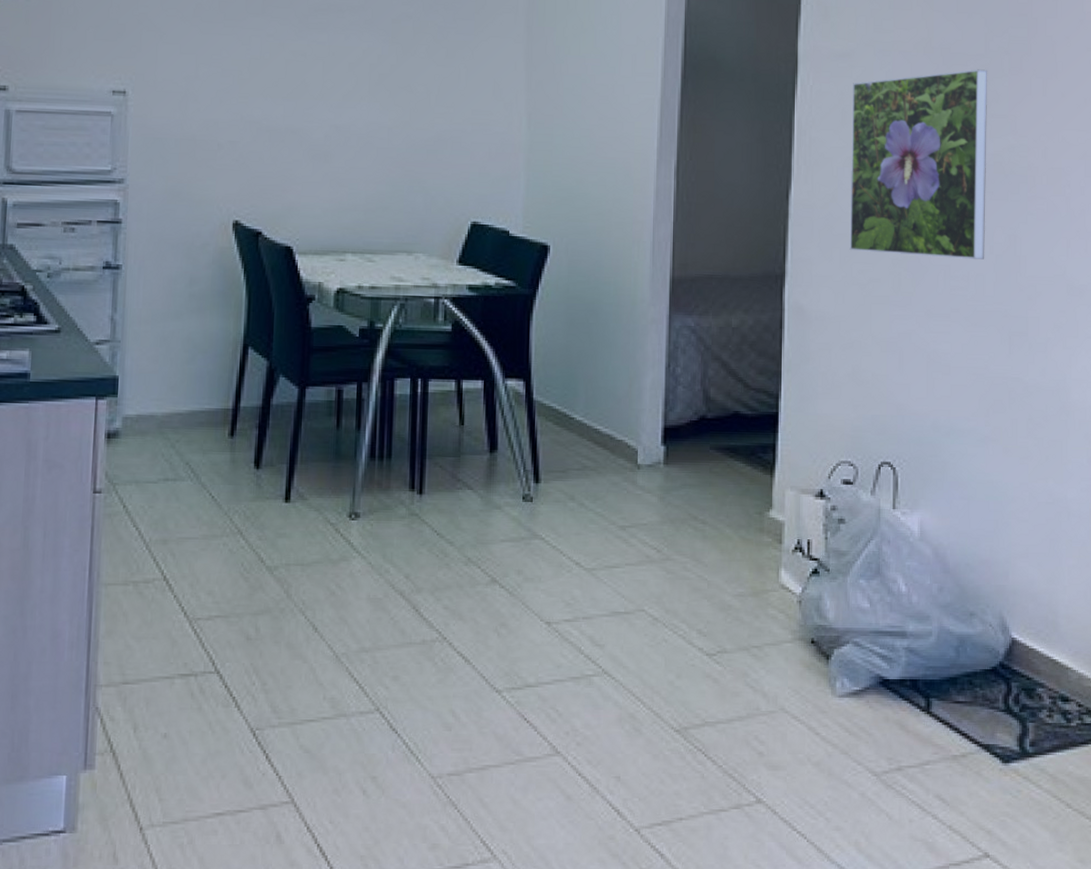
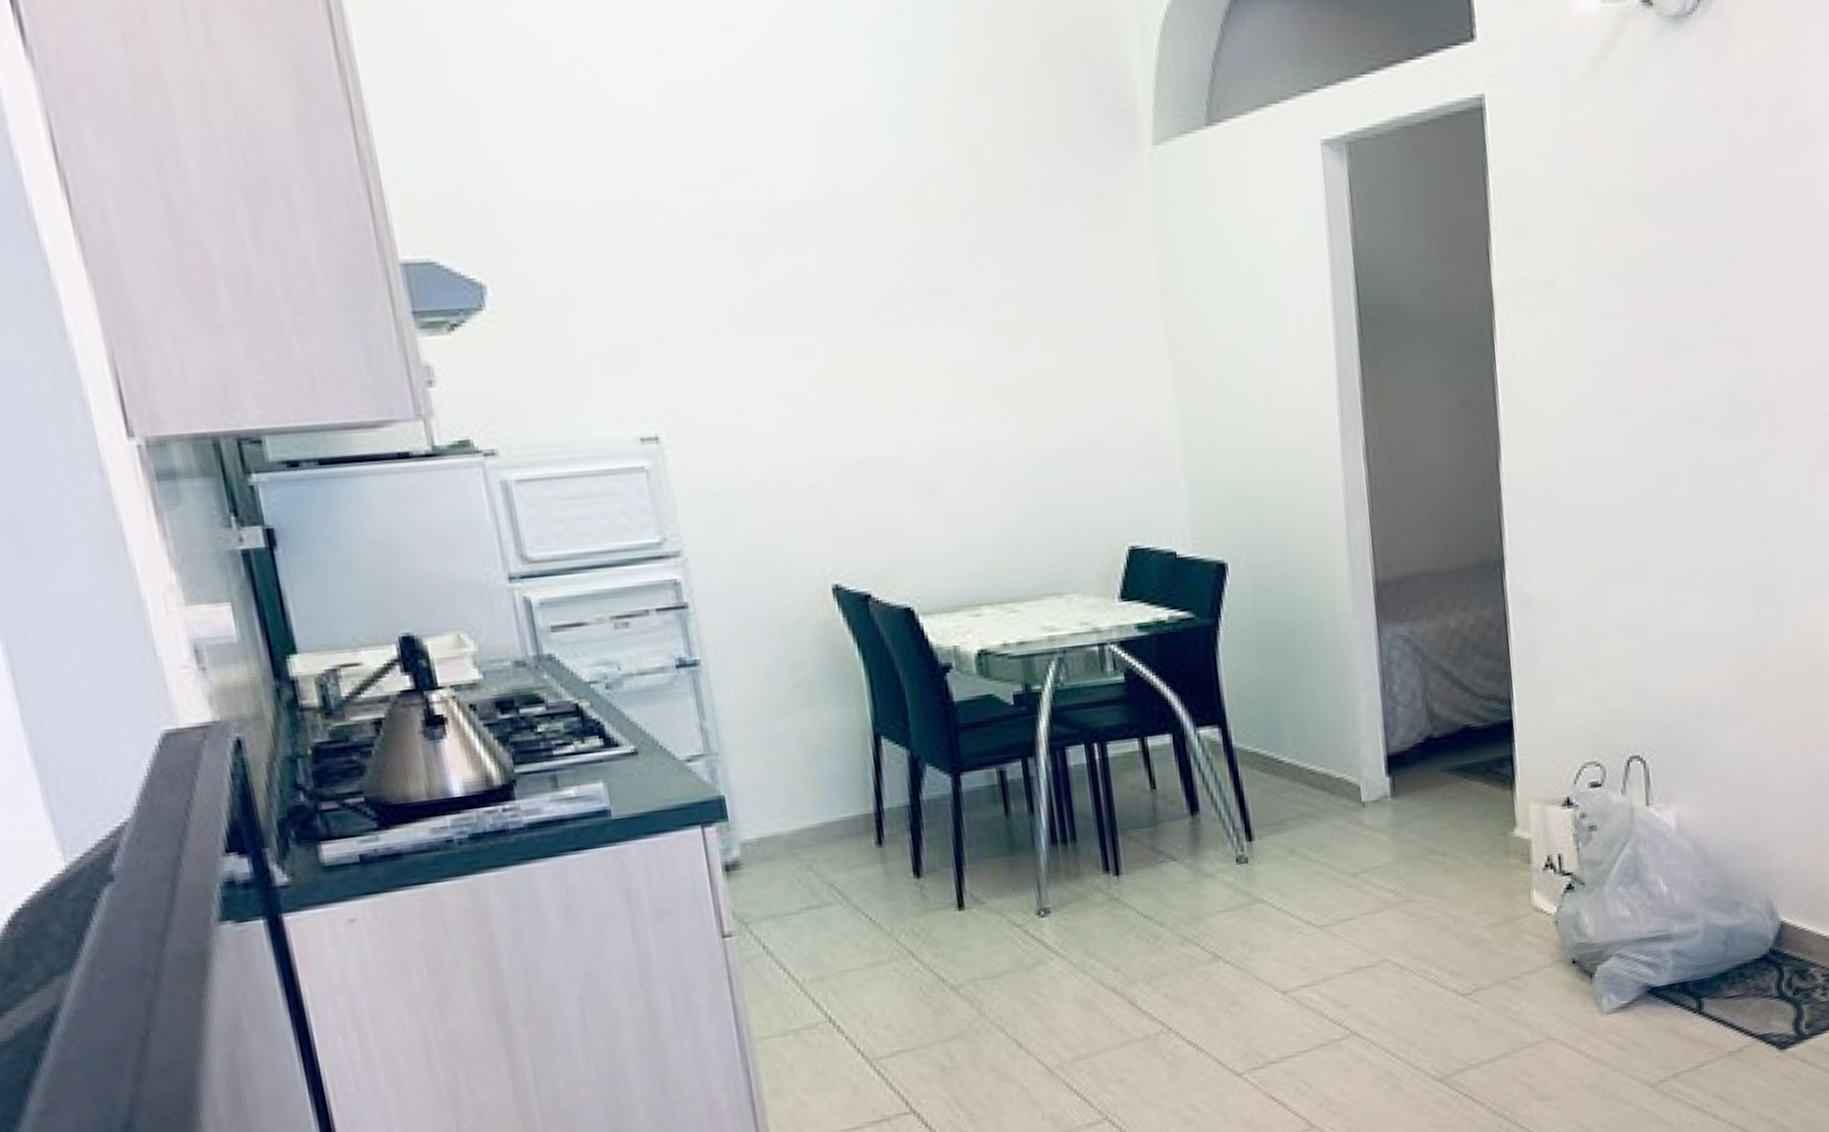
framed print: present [849,69,988,259] -> none [1560,283,1724,522]

